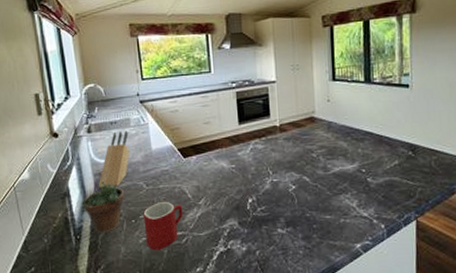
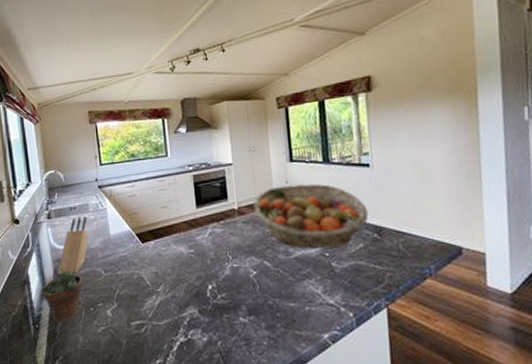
mug: present [143,201,183,251] -> none [101,288,142,341]
fruit basket: none [295,102,405,165] -> present [253,183,369,249]

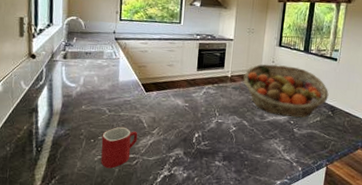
succulent plant: present [42,256,83,323] -> none [48,92,88,149]
knife block: present [57,216,89,275] -> none [65,61,100,109]
mug: none [101,288,142,341] -> present [101,126,138,169]

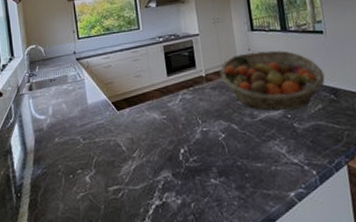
mug: present [101,126,138,169] -> none [80,154,119,206]

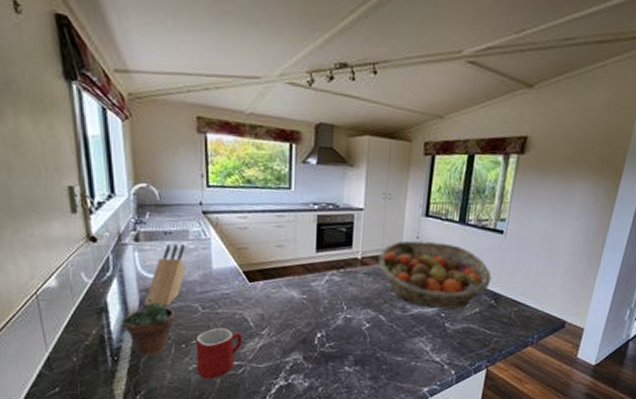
succulent plant: none [24,126,63,191] -> present [123,285,174,357]
knife block: none [38,87,68,144] -> present [143,243,185,306]
mug: none [80,154,119,206] -> present [196,327,243,379]

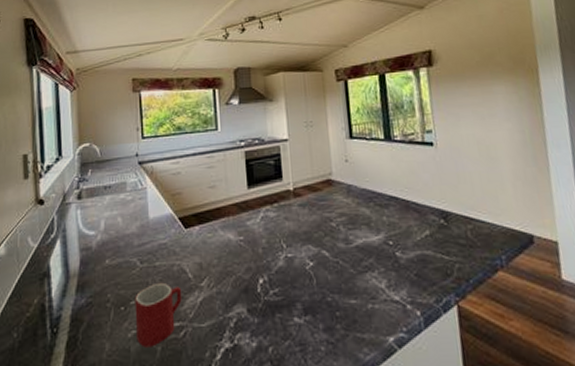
succulent plant: present [123,285,174,357] -> none [64,243,113,326]
knife block: present [143,243,185,306] -> none [84,196,124,266]
fruit basket: present [378,240,492,309] -> none [310,162,434,236]

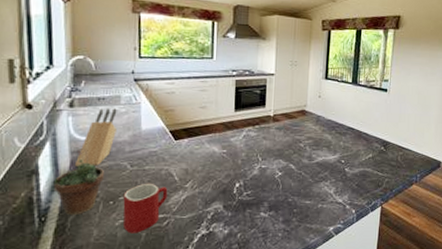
succulent plant: none [64,243,113,326] -> present [53,147,104,216]
knife block: none [84,196,124,266] -> present [74,108,117,166]

